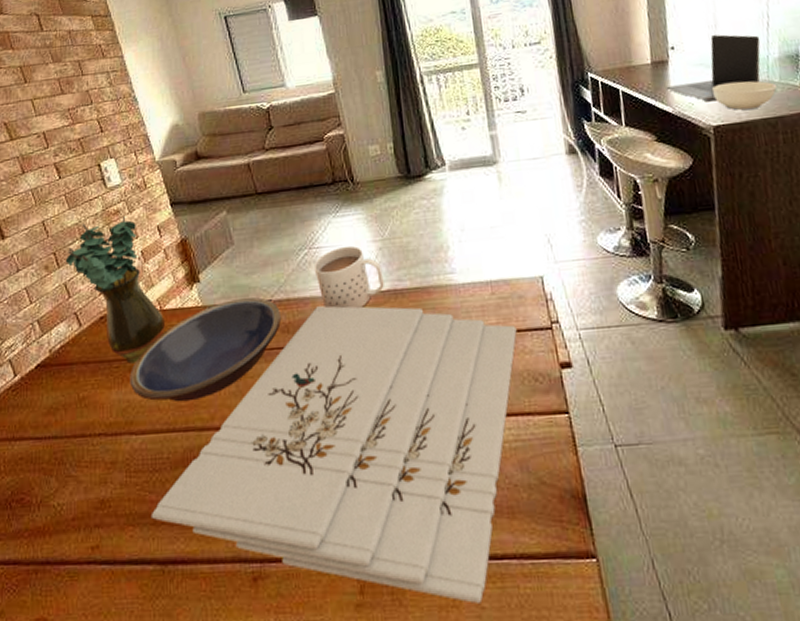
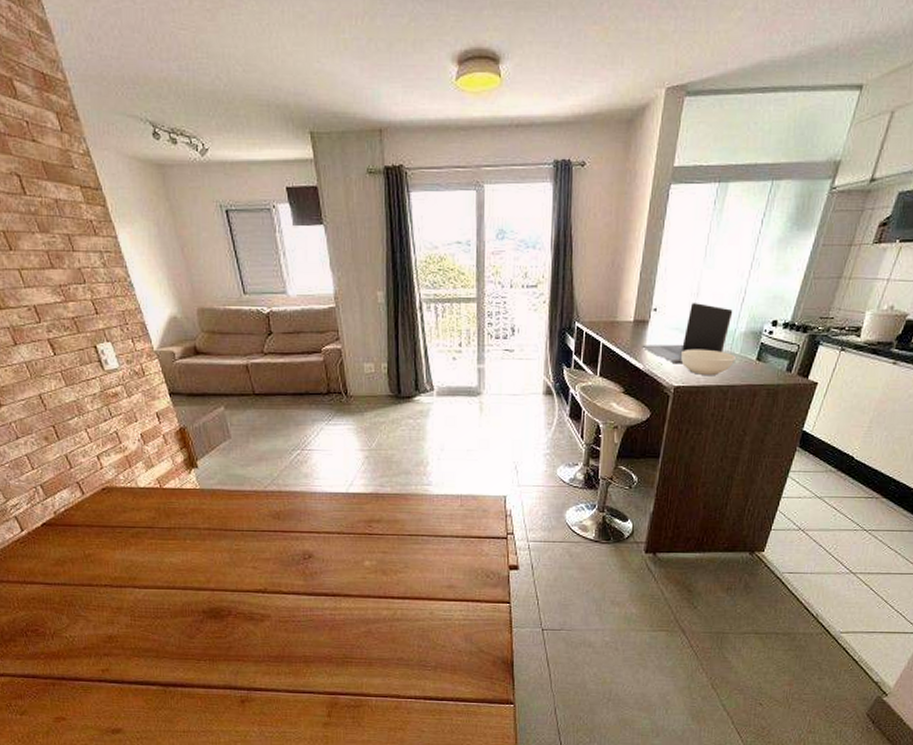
vase: present [65,216,166,364] -> none [65,400,166,531]
bowl: present [129,297,282,402] -> none [132,485,274,566]
placemat: present [150,306,517,604] -> none [153,500,478,728]
mug: present [313,245,384,309] -> none [305,451,368,506]

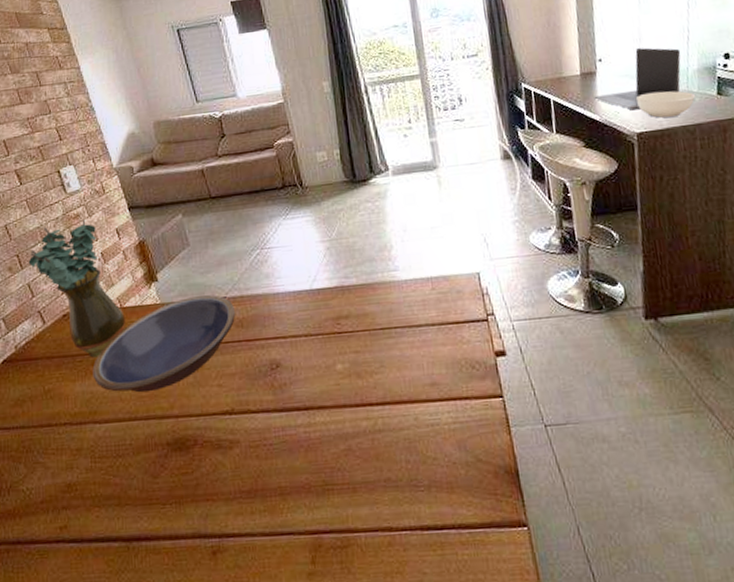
vase: none [65,400,166,531] -> present [28,220,126,358]
bowl: none [132,485,274,566] -> present [92,294,236,393]

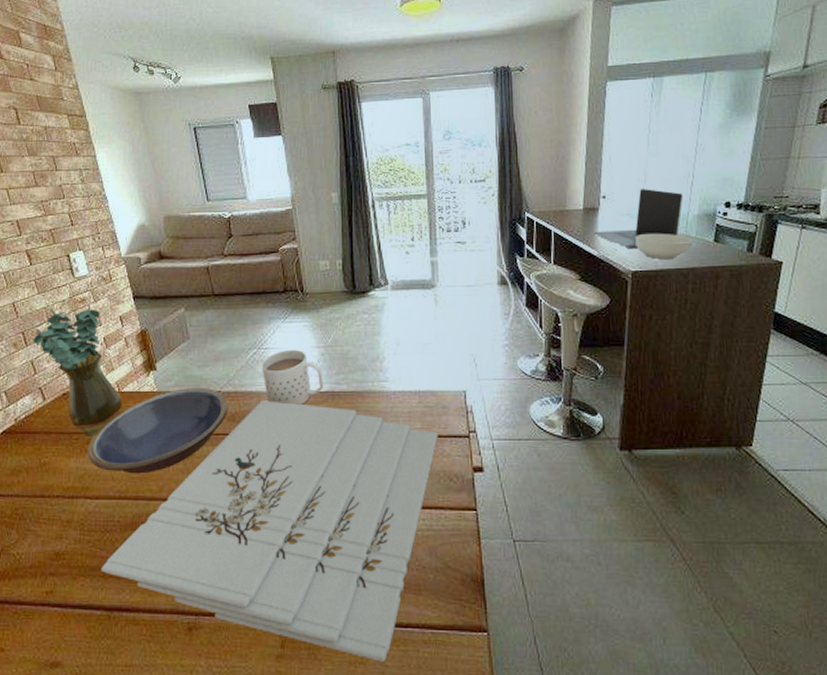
placemat: none [115,302,456,570] -> present [100,400,438,662]
mug: none [265,245,332,305] -> present [261,349,323,406]

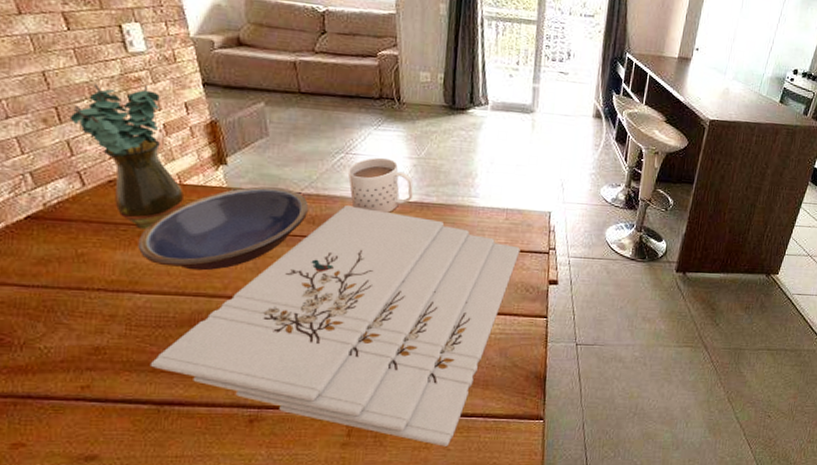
laptop computer: present [594,189,684,249] -> none [684,47,762,100]
bowl: present [634,233,692,260] -> none [716,87,763,113]

